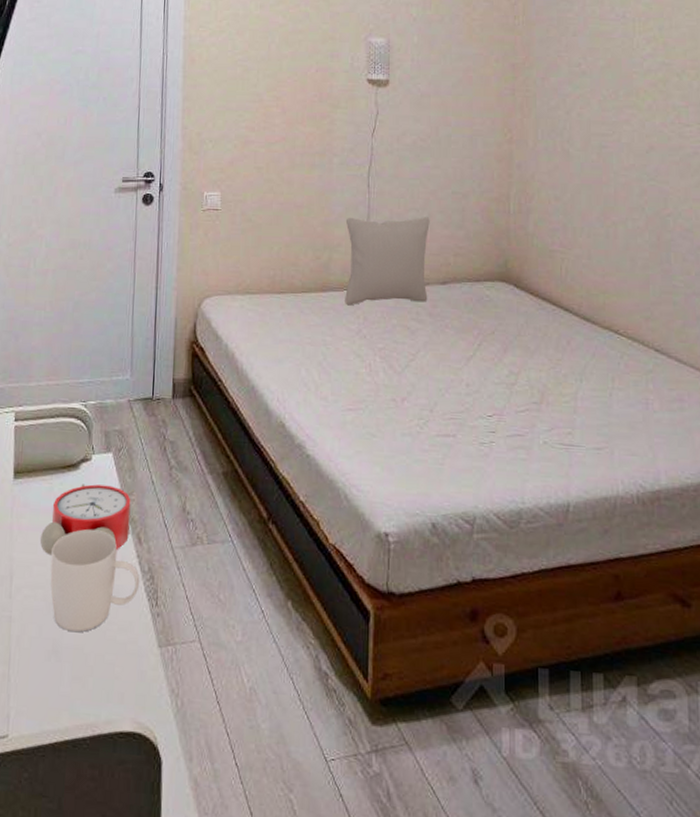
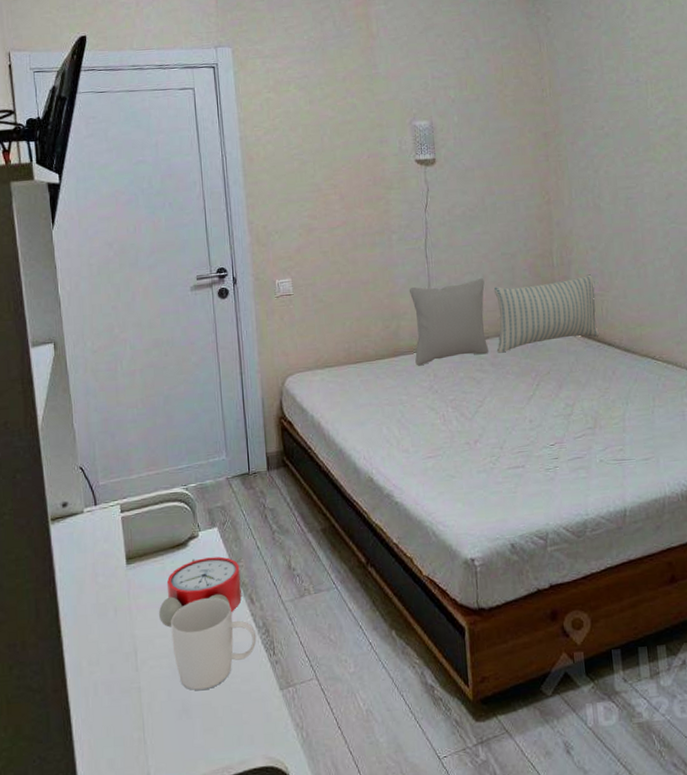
pillow: none [437,226,557,303] -> present [493,273,600,353]

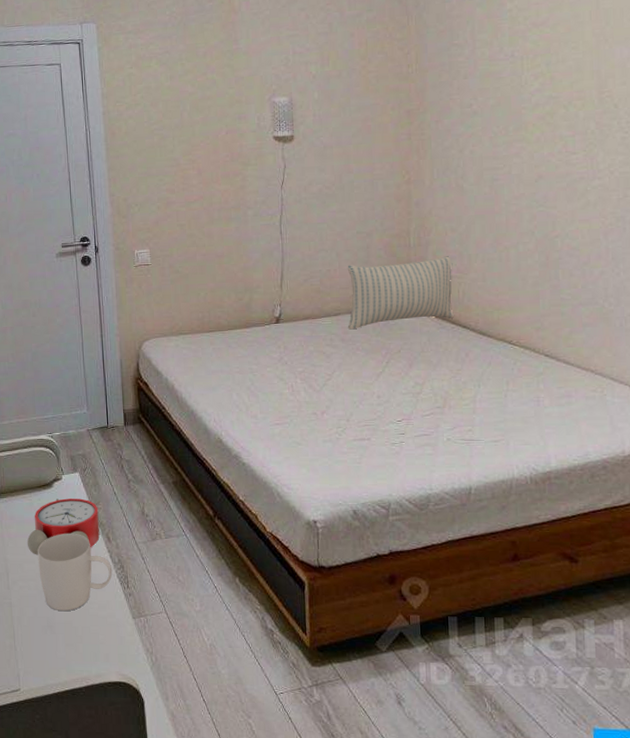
pillow: present [410,278,489,366] -> none [263,256,340,338]

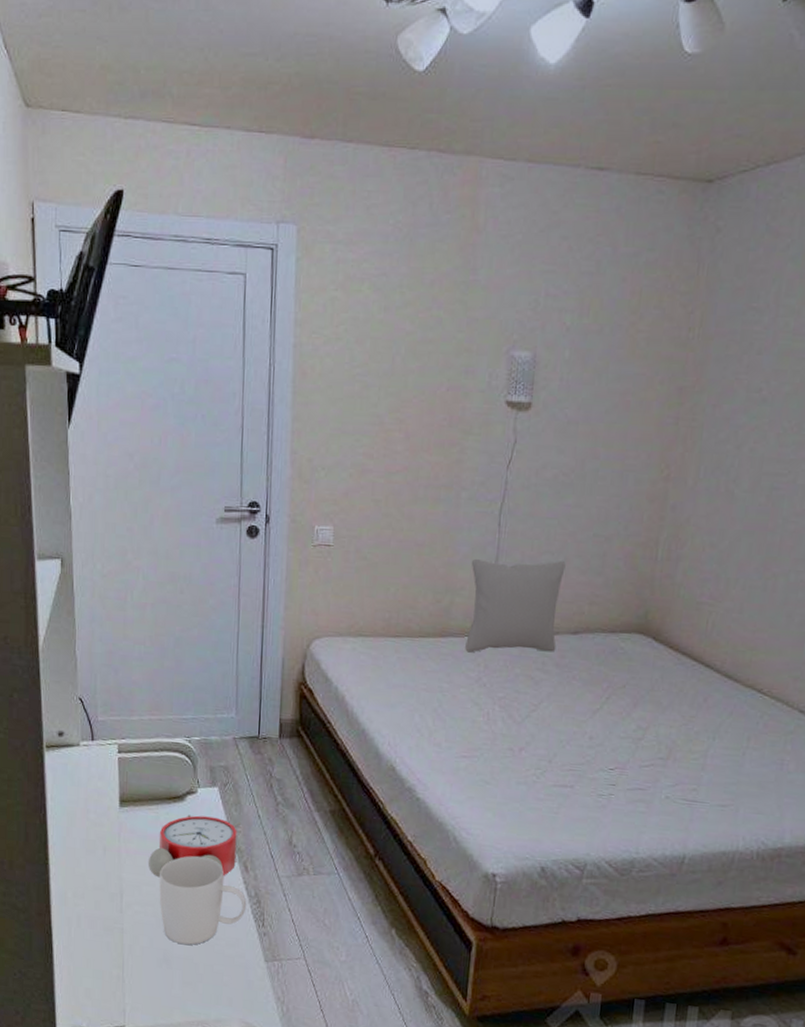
pillow: none [263,256,340,338] -> present [465,559,566,653]
pillow: present [347,255,455,330] -> none [566,574,706,654]

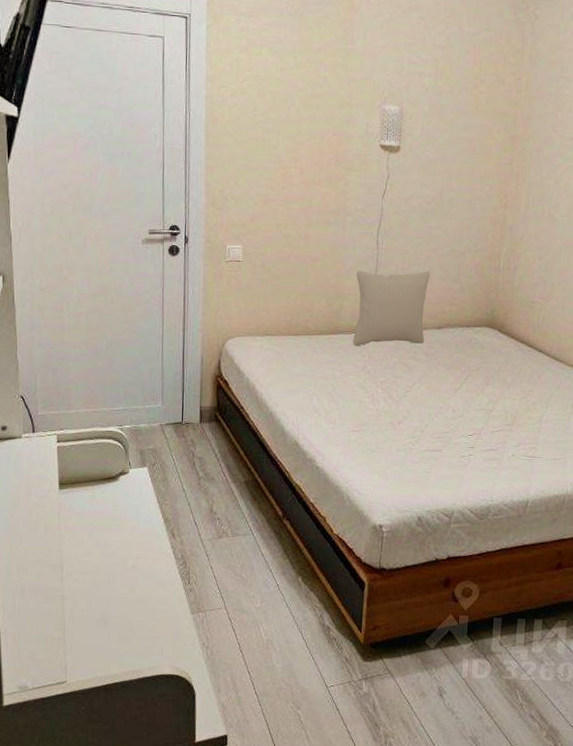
alarm clock: present [147,814,242,878] -> none [85,492,169,549]
mug: present [159,856,247,945] -> none [96,528,174,605]

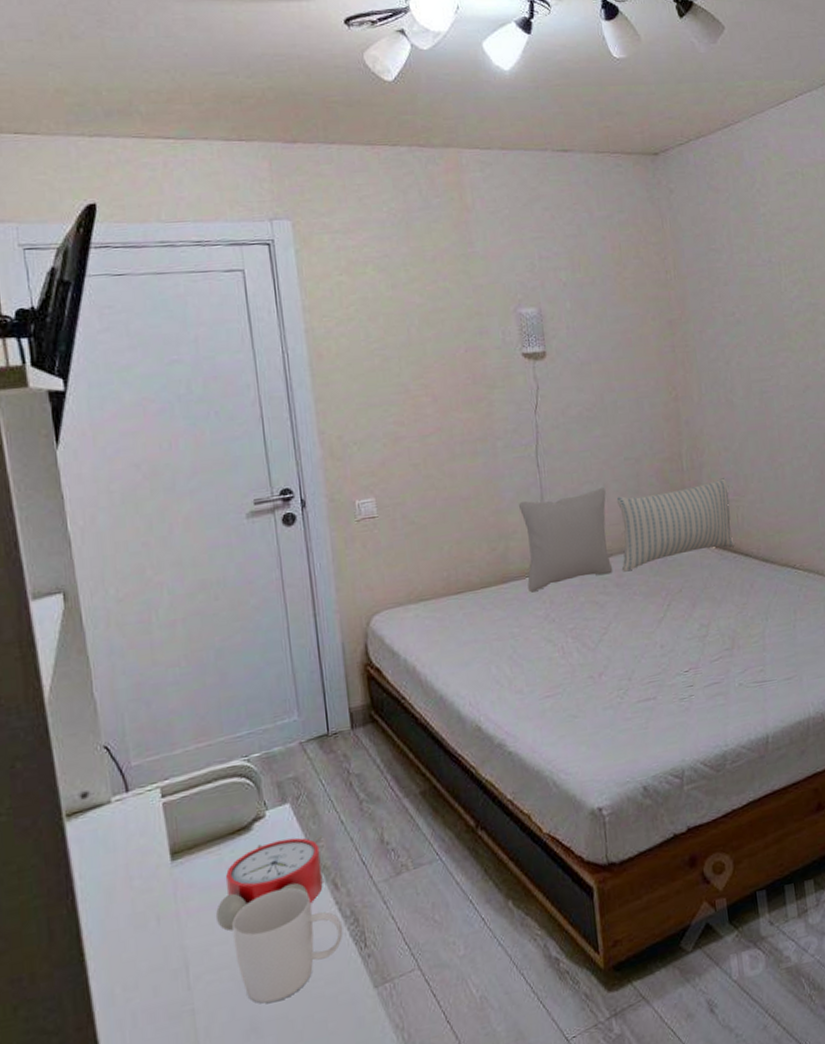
alarm clock: none [85,492,169,549] -> present [215,834,323,932]
mug: none [96,528,174,605] -> present [232,887,343,1003]
pillow: none [433,281,537,345] -> present [616,476,736,572]

